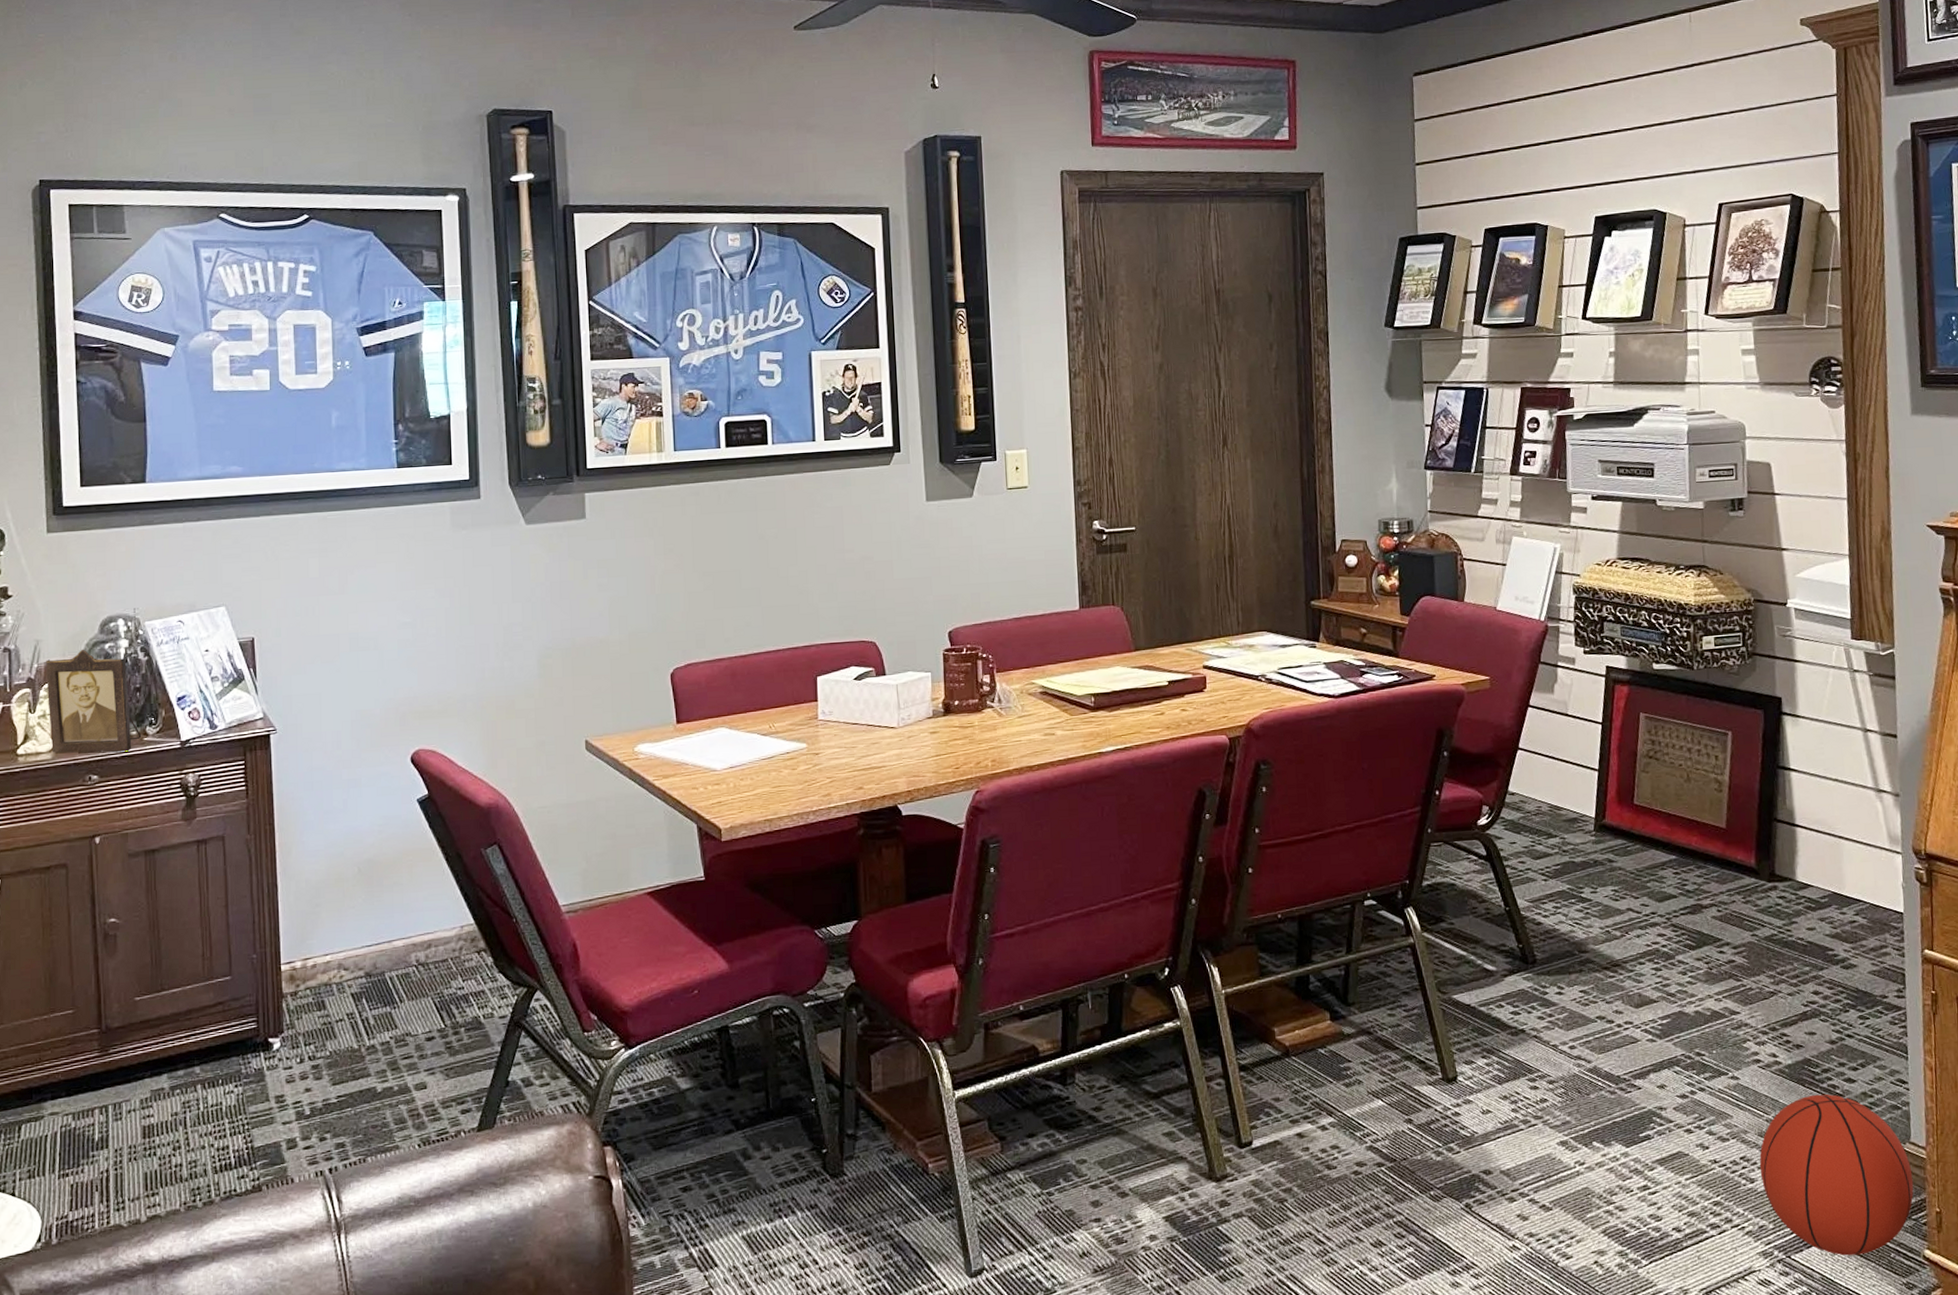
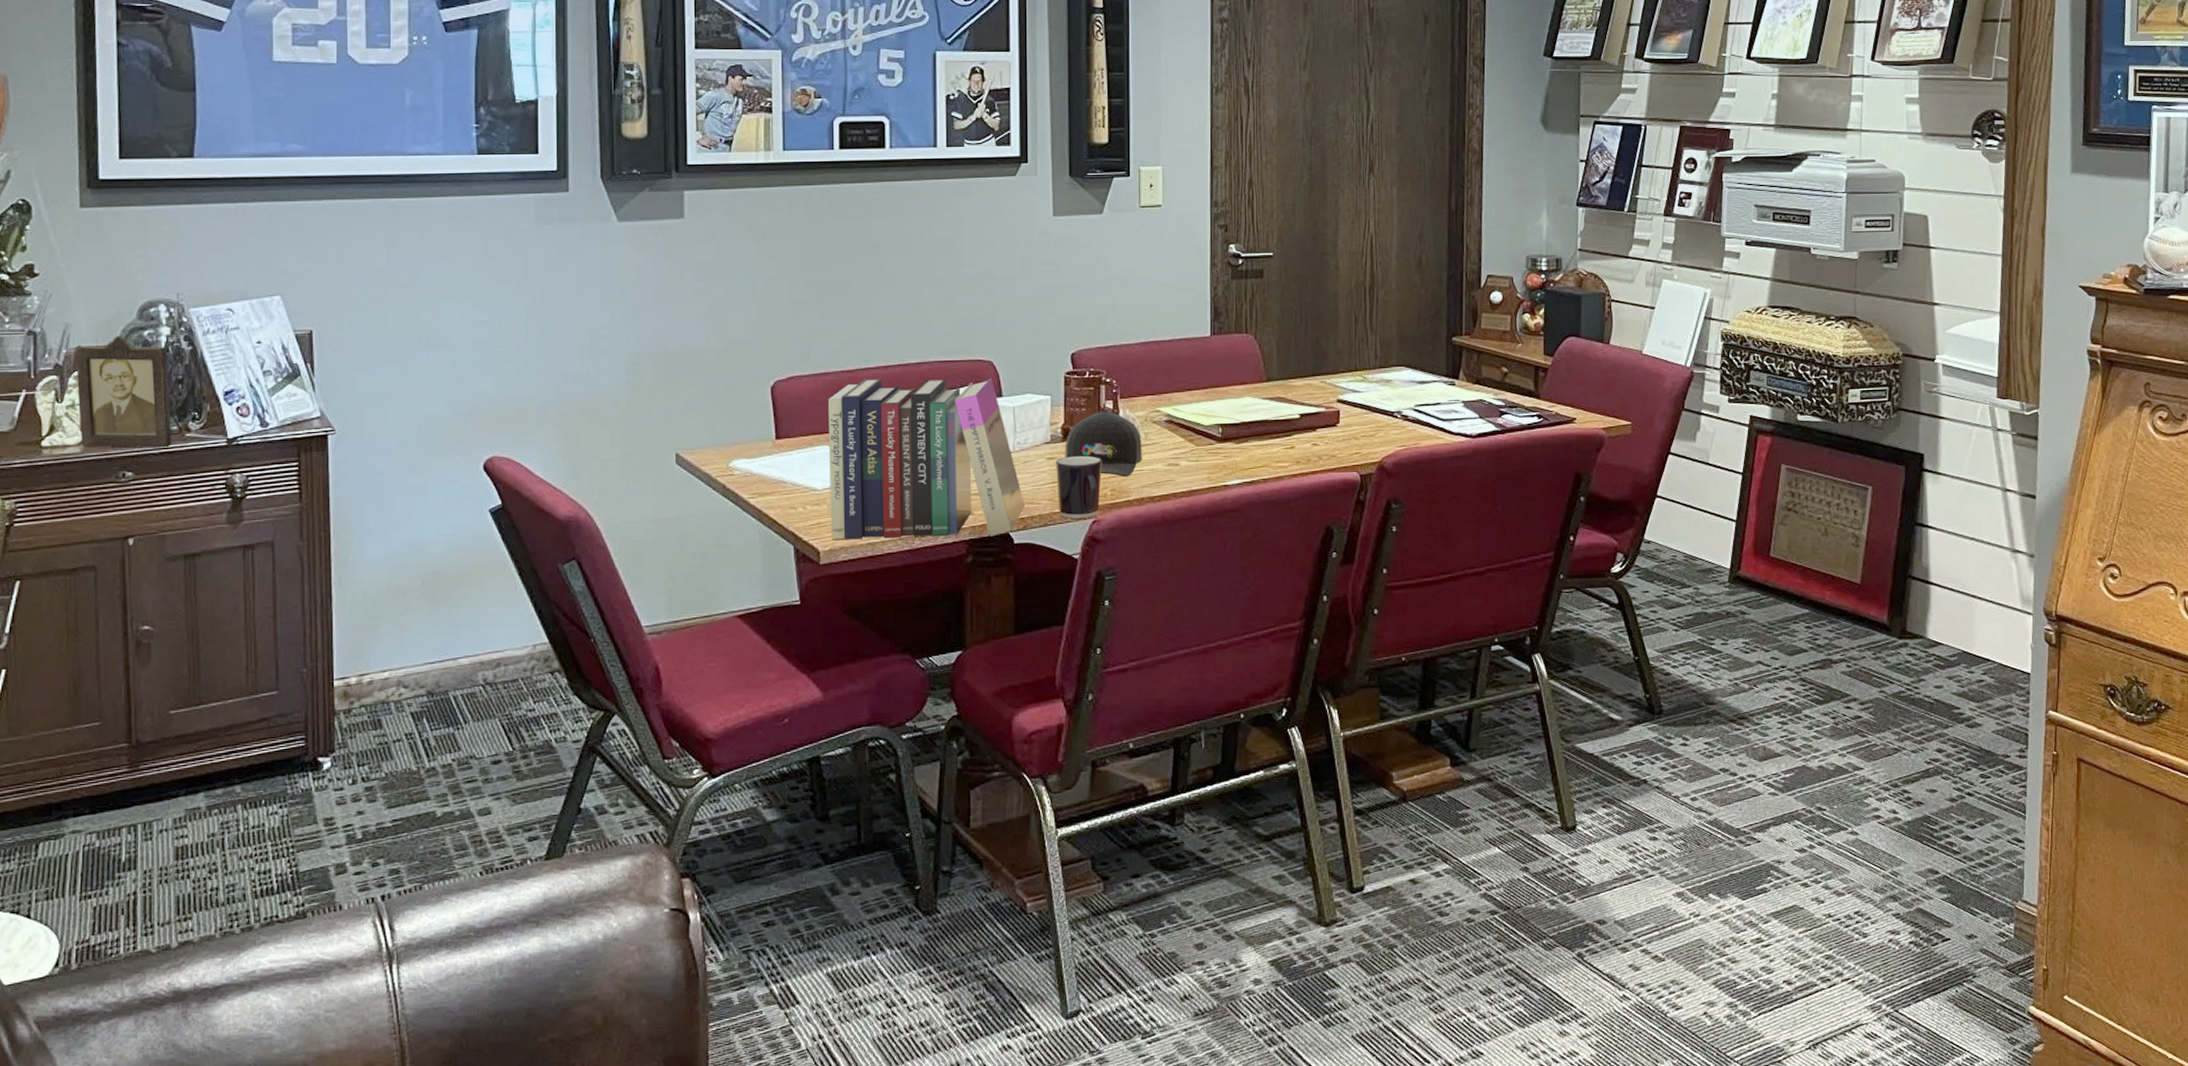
books: none [724,657,911,817] -> present [828,377,1025,540]
mug: none [937,728,983,790] -> present [1055,455,1103,519]
baseball cap: none [946,683,1020,748] -> present [1065,409,1142,477]
basketball: present [1759,1093,1914,1256] -> none [1873,851,2023,1011]

